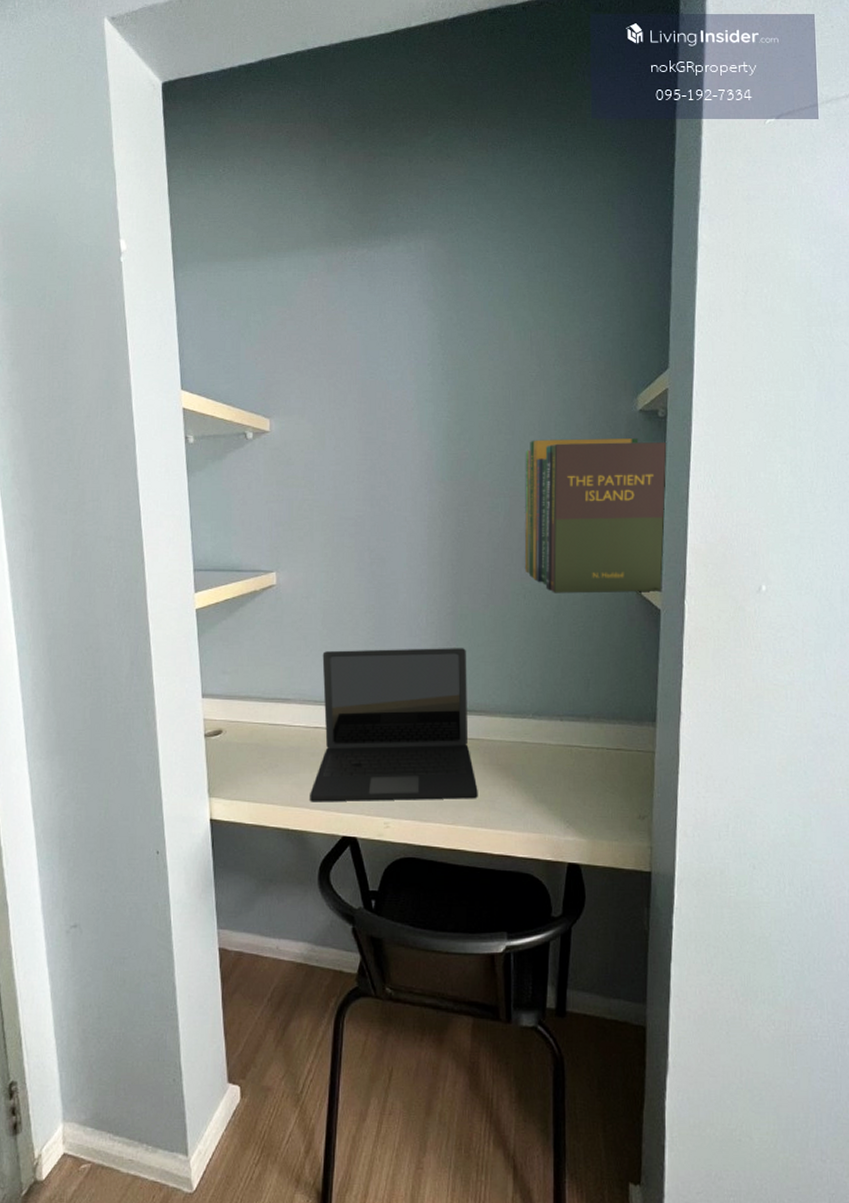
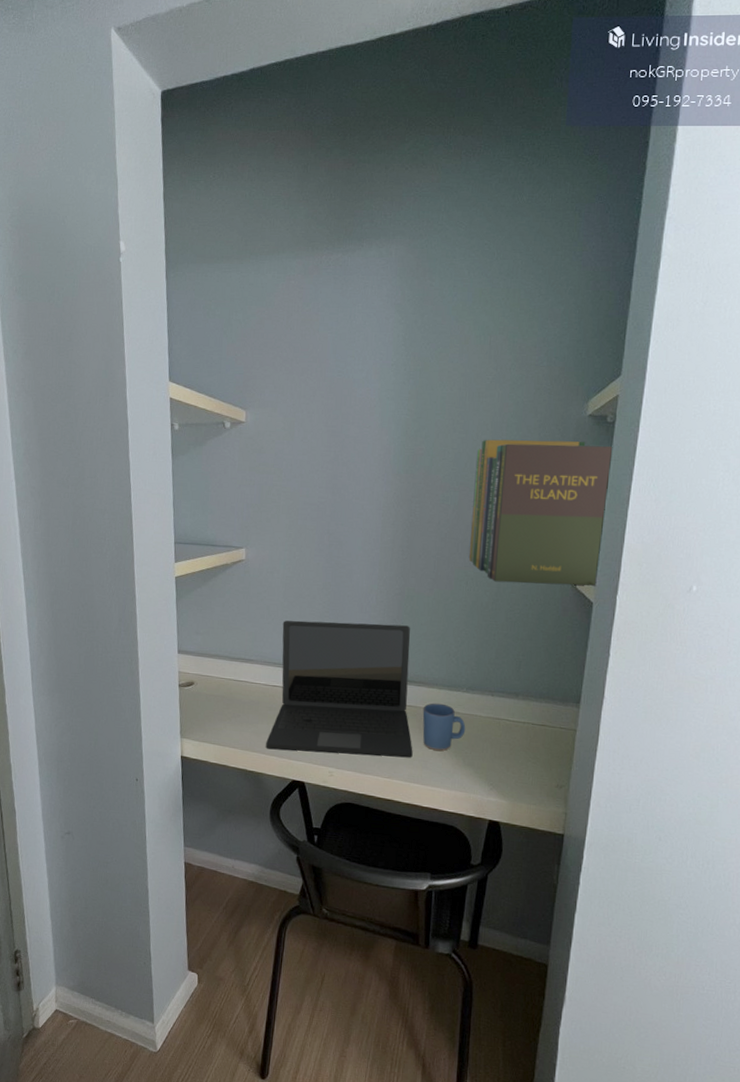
mug: none [486,733,535,787] -> present [422,703,466,751]

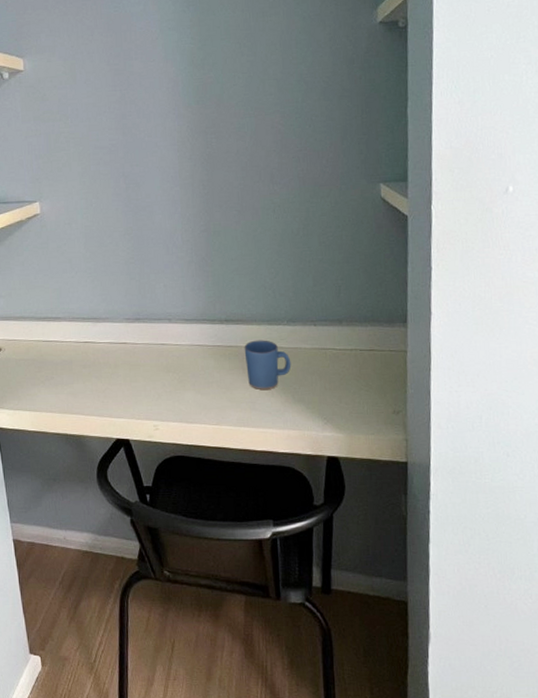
laptop: present [266,620,413,757] -> none [84,263,239,409]
books: present [469,439,613,586] -> none [268,50,409,206]

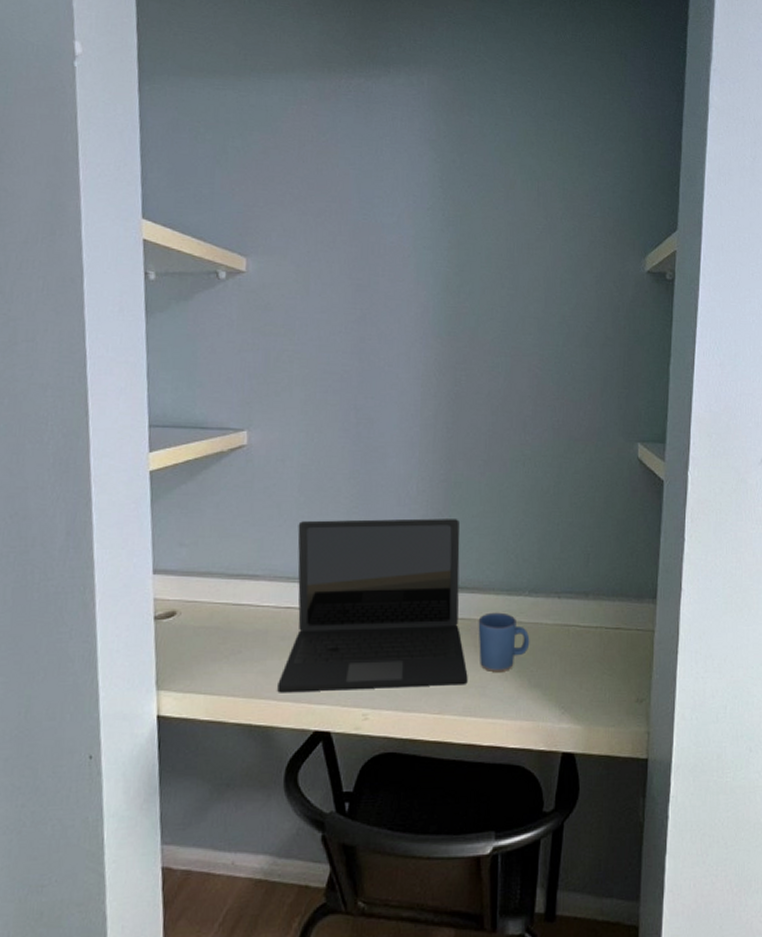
laptop: none [84,263,239,409] -> present [277,518,468,693]

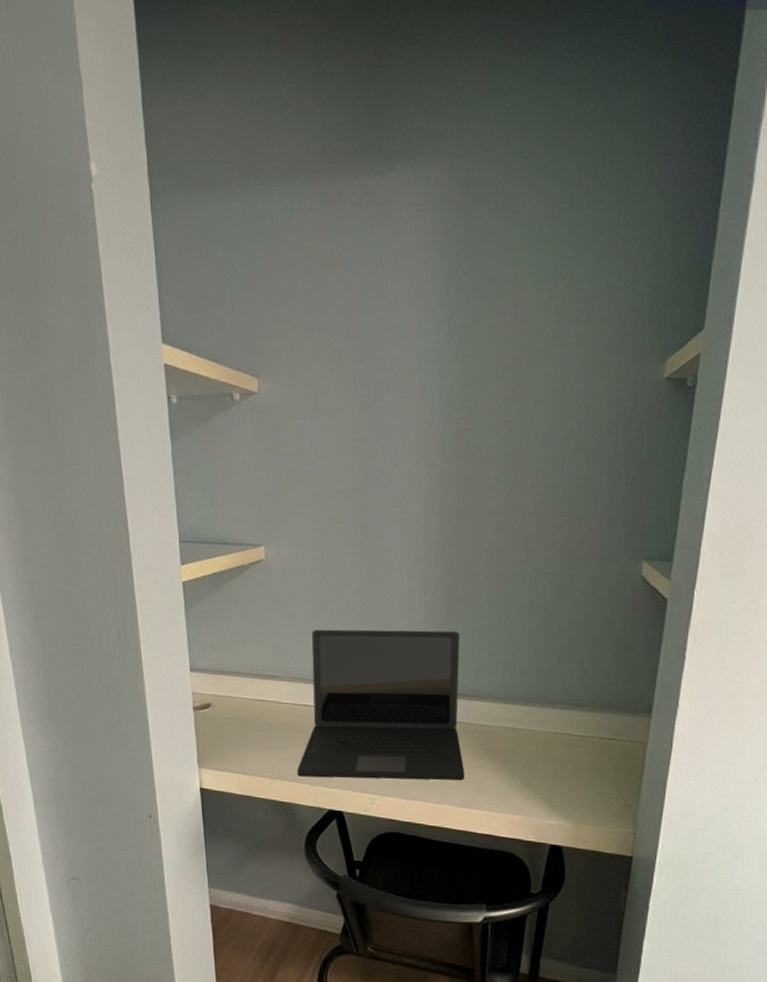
mug: present [478,612,530,671] -> none [475,718,524,771]

